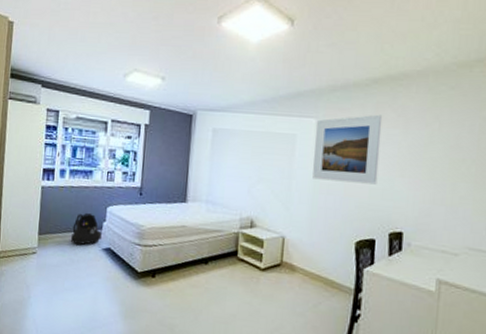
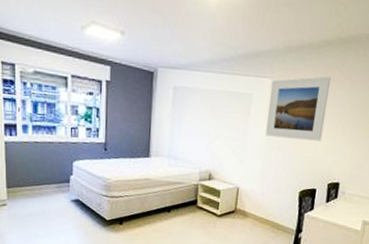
backpack: present [70,212,102,246] -> none [39,166,70,197]

